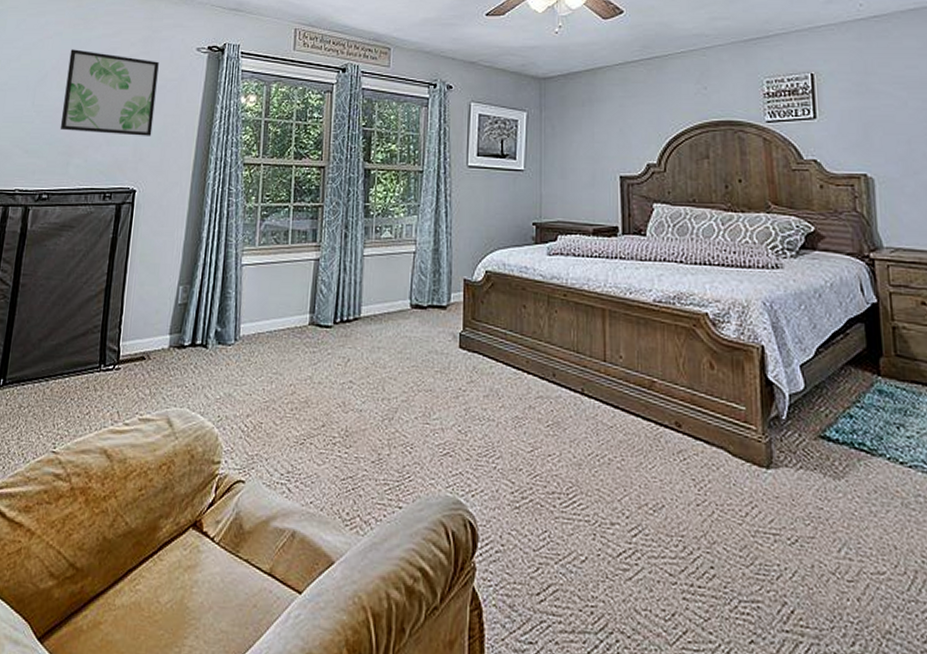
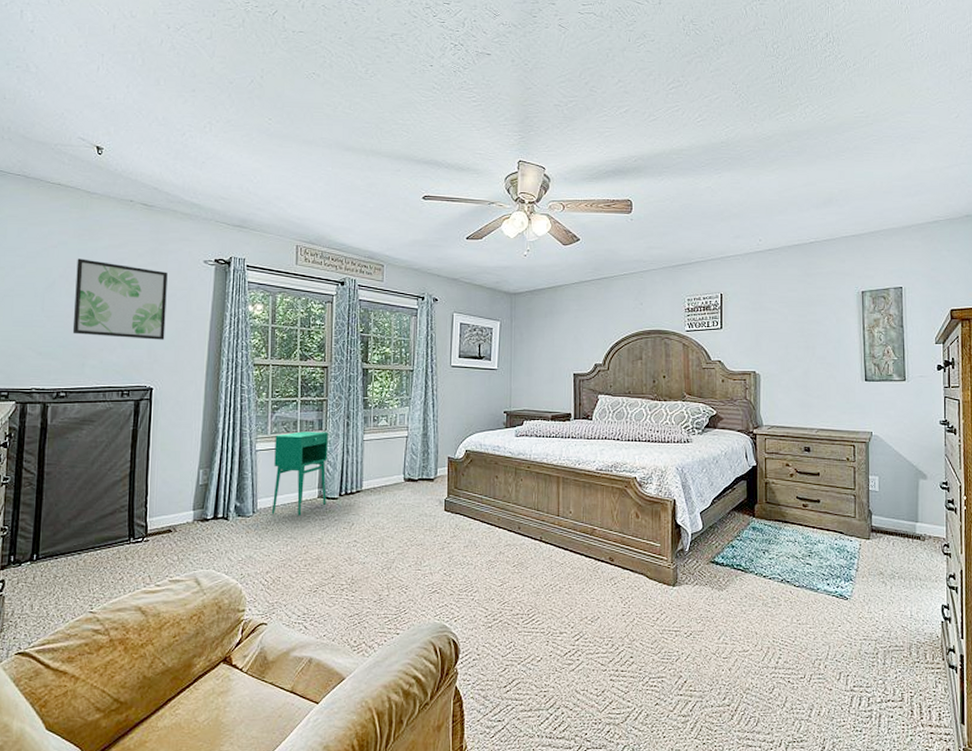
storage cabinet: none [255,243,323,347] -> present [271,431,328,516]

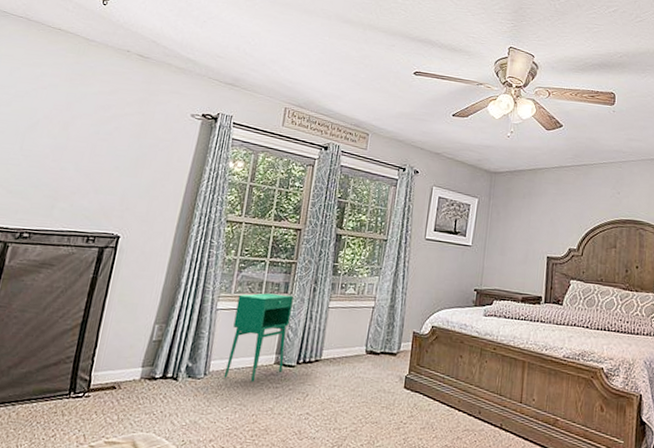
wall art: present [72,258,168,340] -> none [47,101,153,189]

